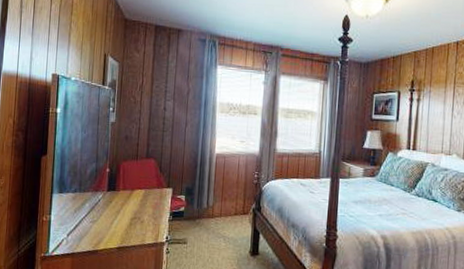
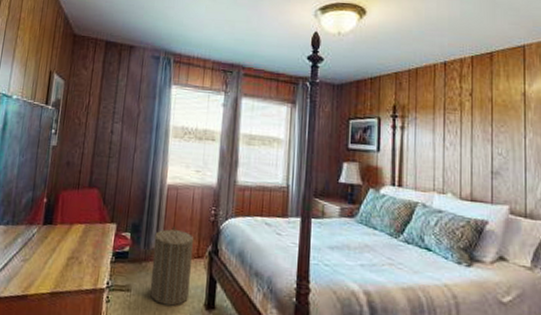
laundry hamper: none [203,189,239,254] -> present [149,227,193,306]

